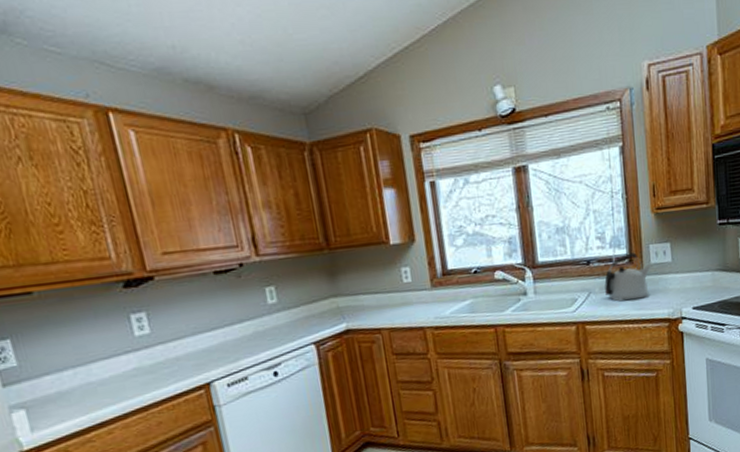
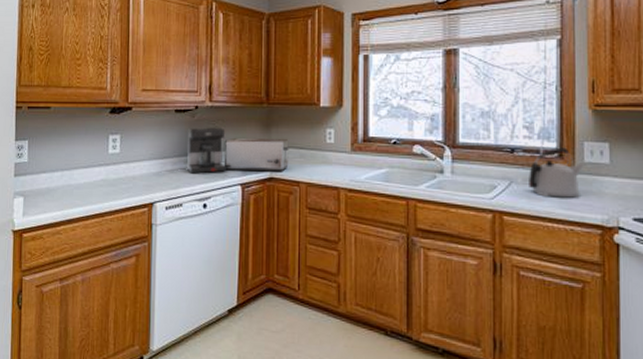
coffee maker: none [234,283,293,342] -> present [186,126,226,174]
toaster: none [284,284,366,331] -> present [224,137,289,172]

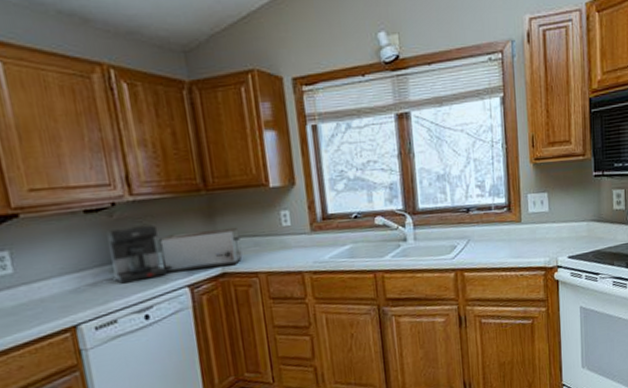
kettle: present [529,147,586,198] -> none [483,201,530,250]

